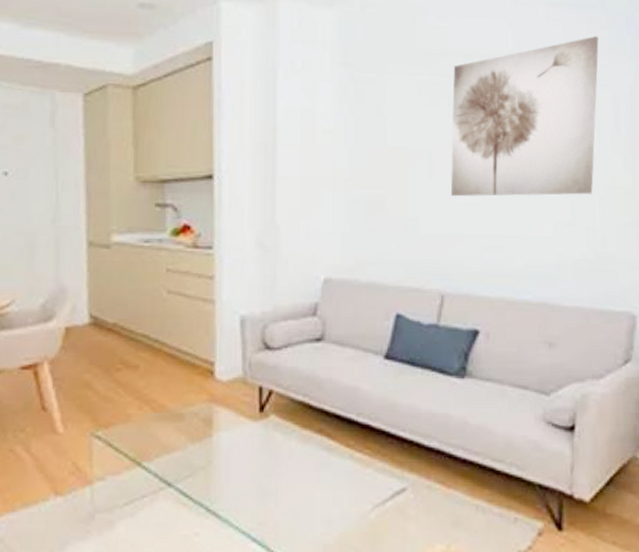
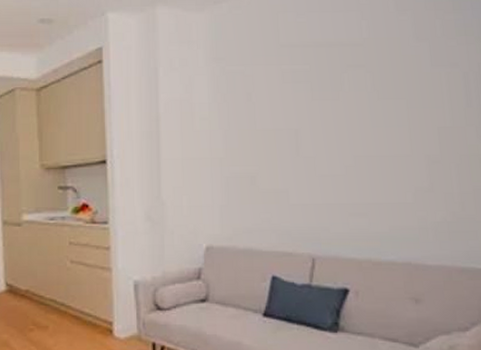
wall art: present [450,36,599,197] -> none [313,21,449,170]

